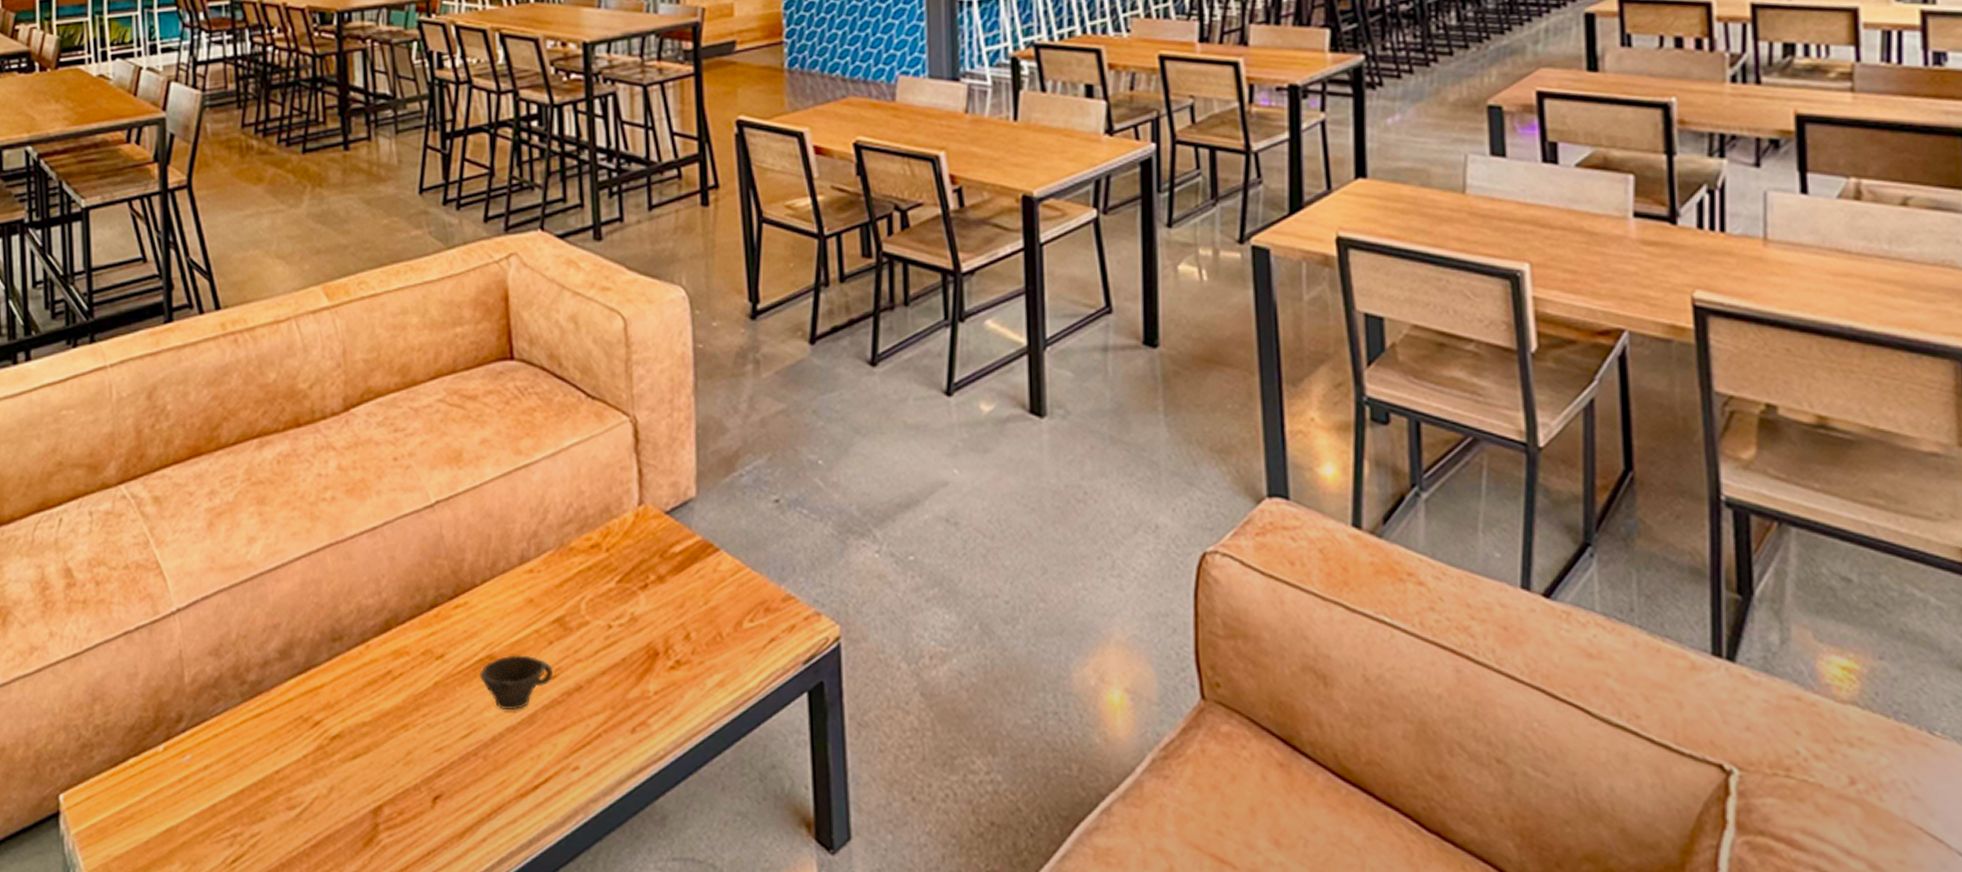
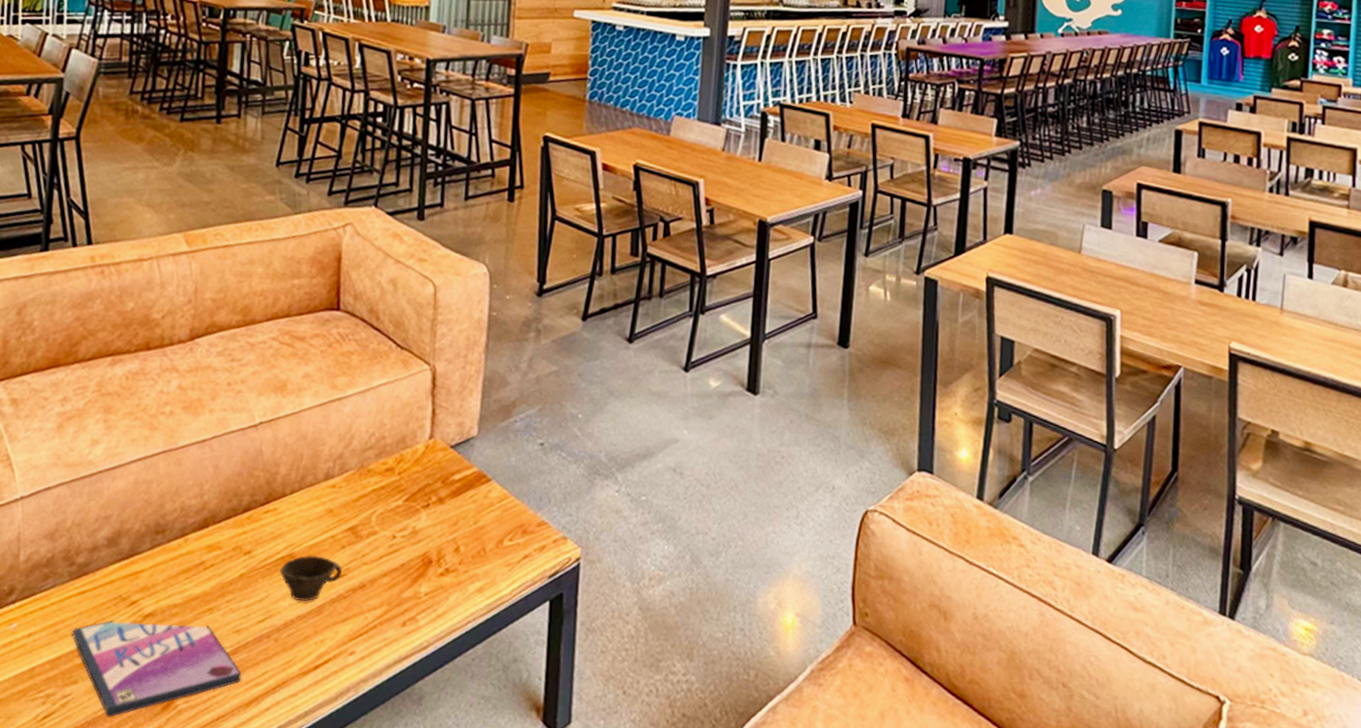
video game case: none [252,745,450,858] -> present [72,620,242,718]

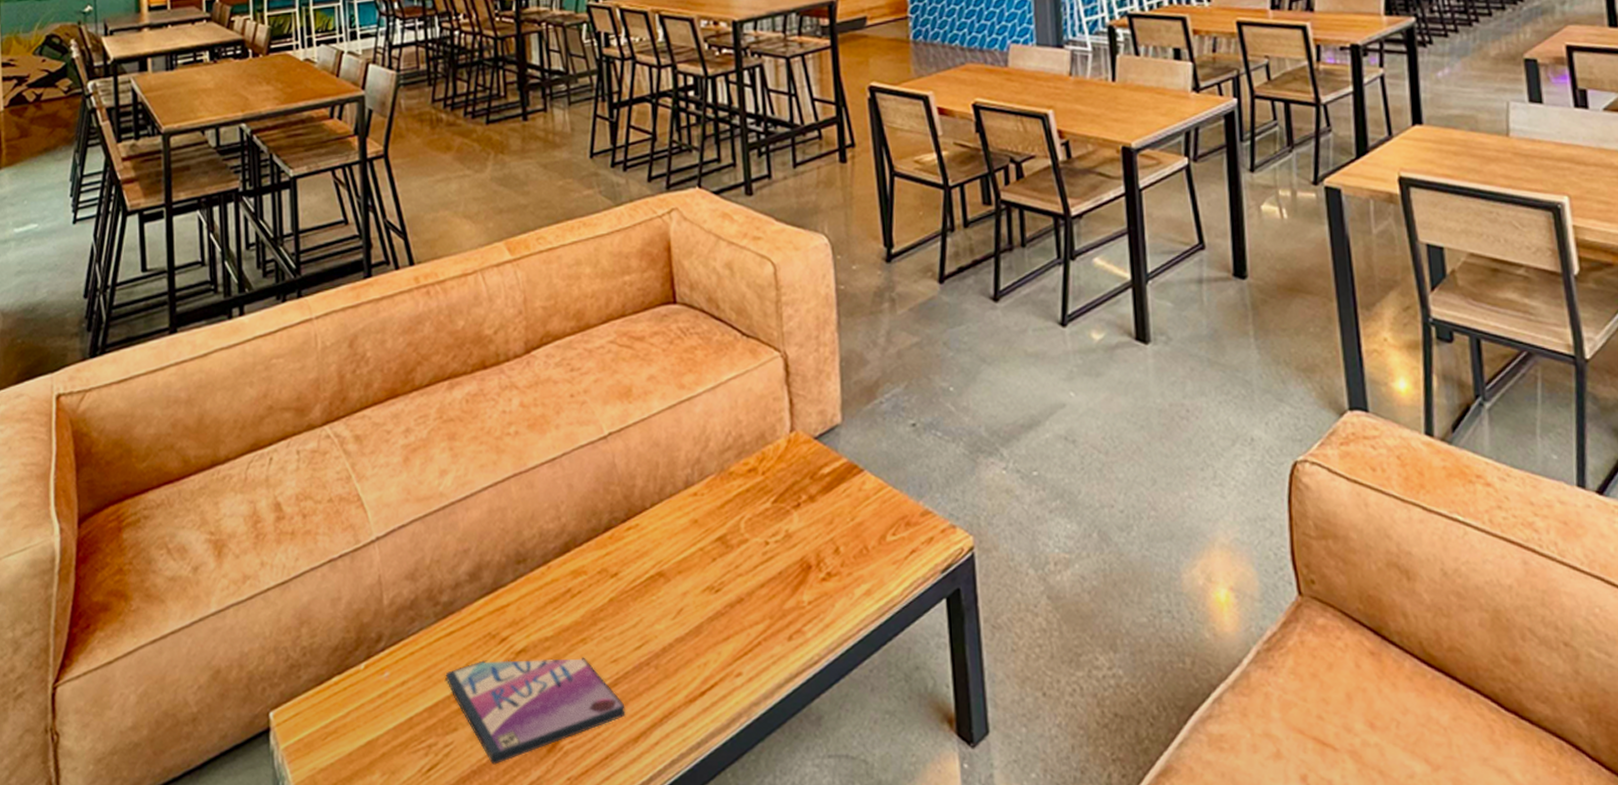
cup: present [280,555,342,601] -> none [651,571,716,623]

